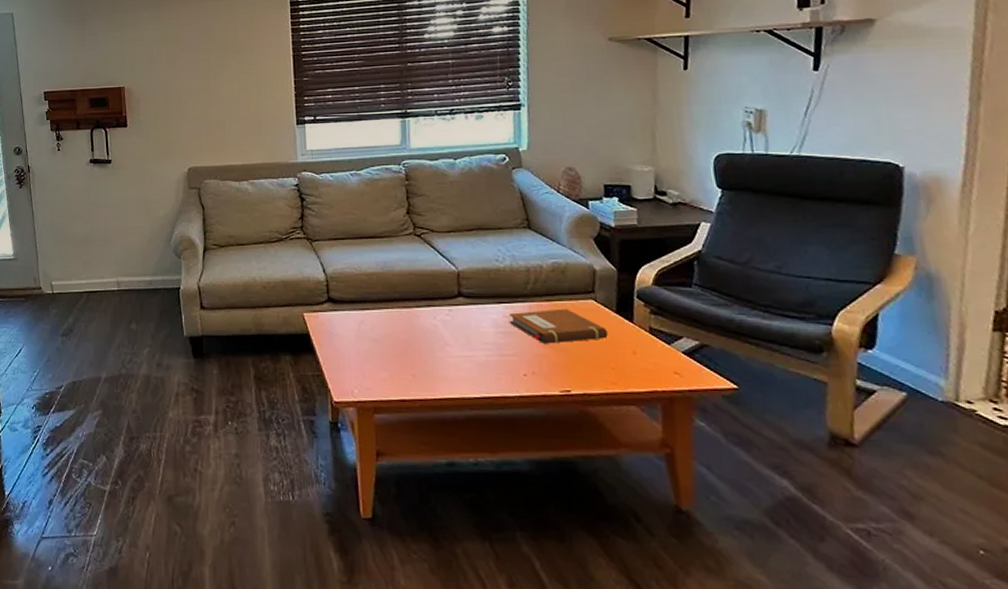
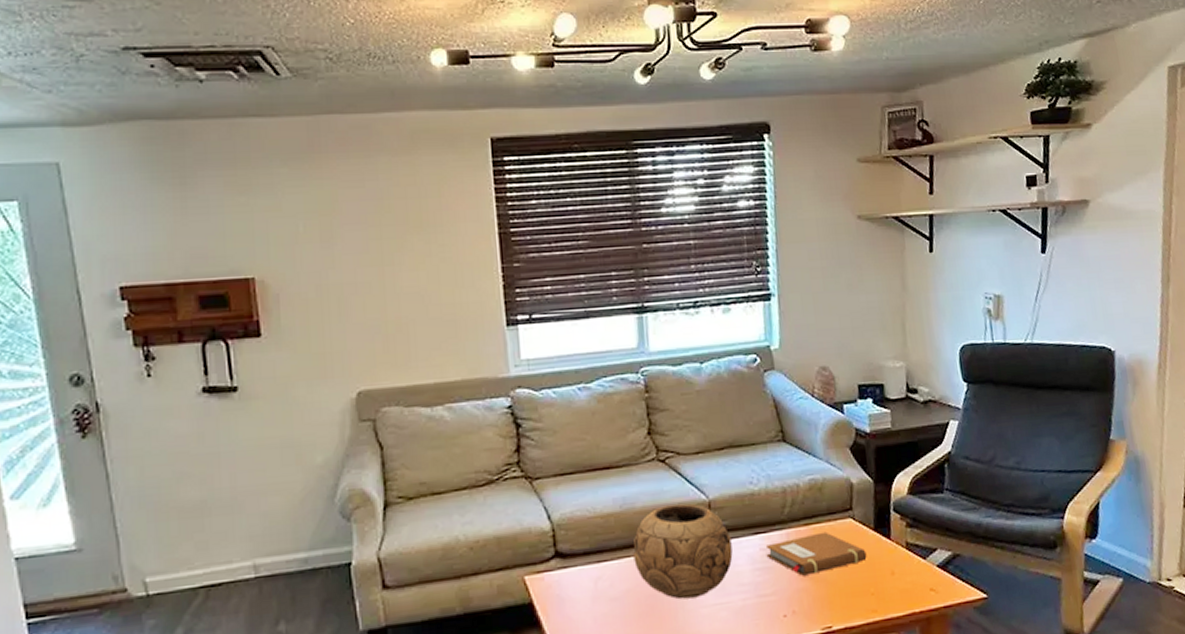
decorative bowl: none [391,272,478,348] -> present [633,504,733,600]

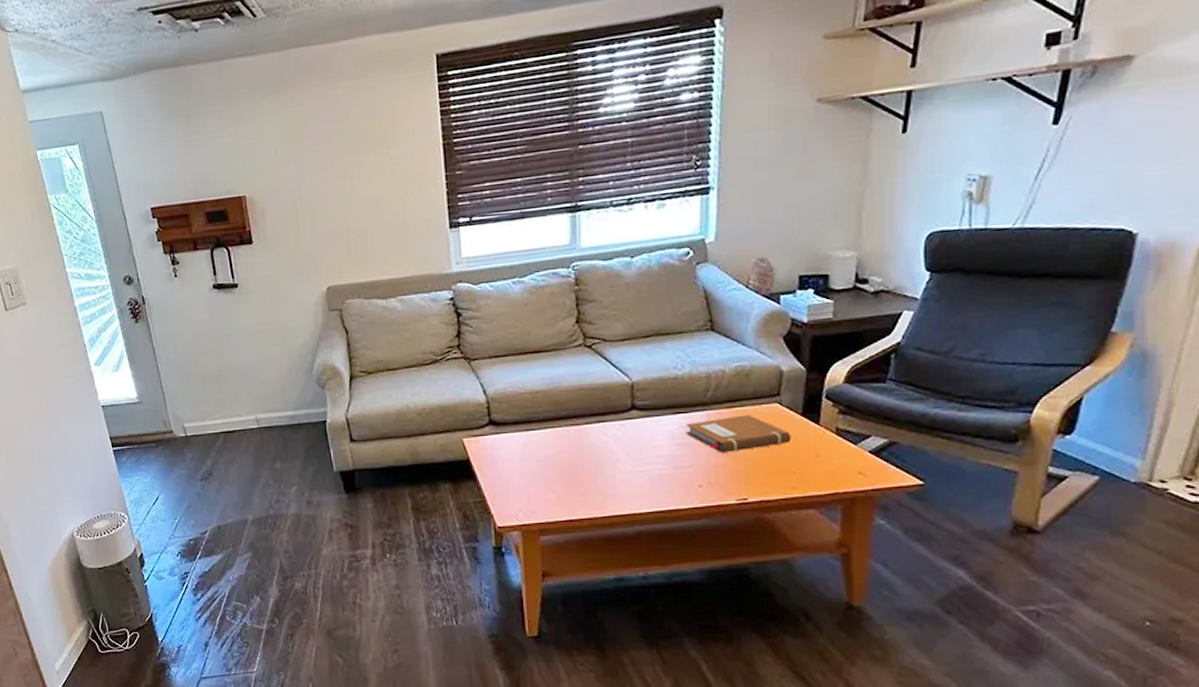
decorative bowl: present [633,504,733,600] -> none [558,384,652,466]

